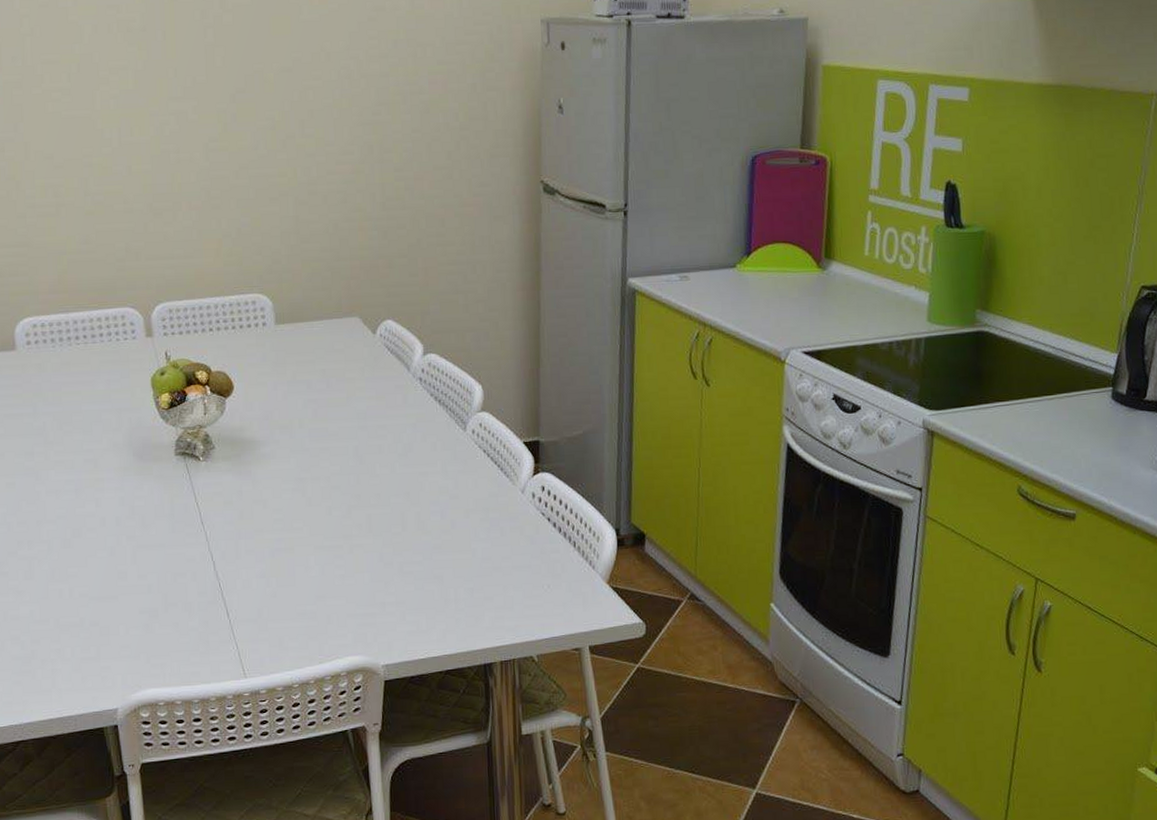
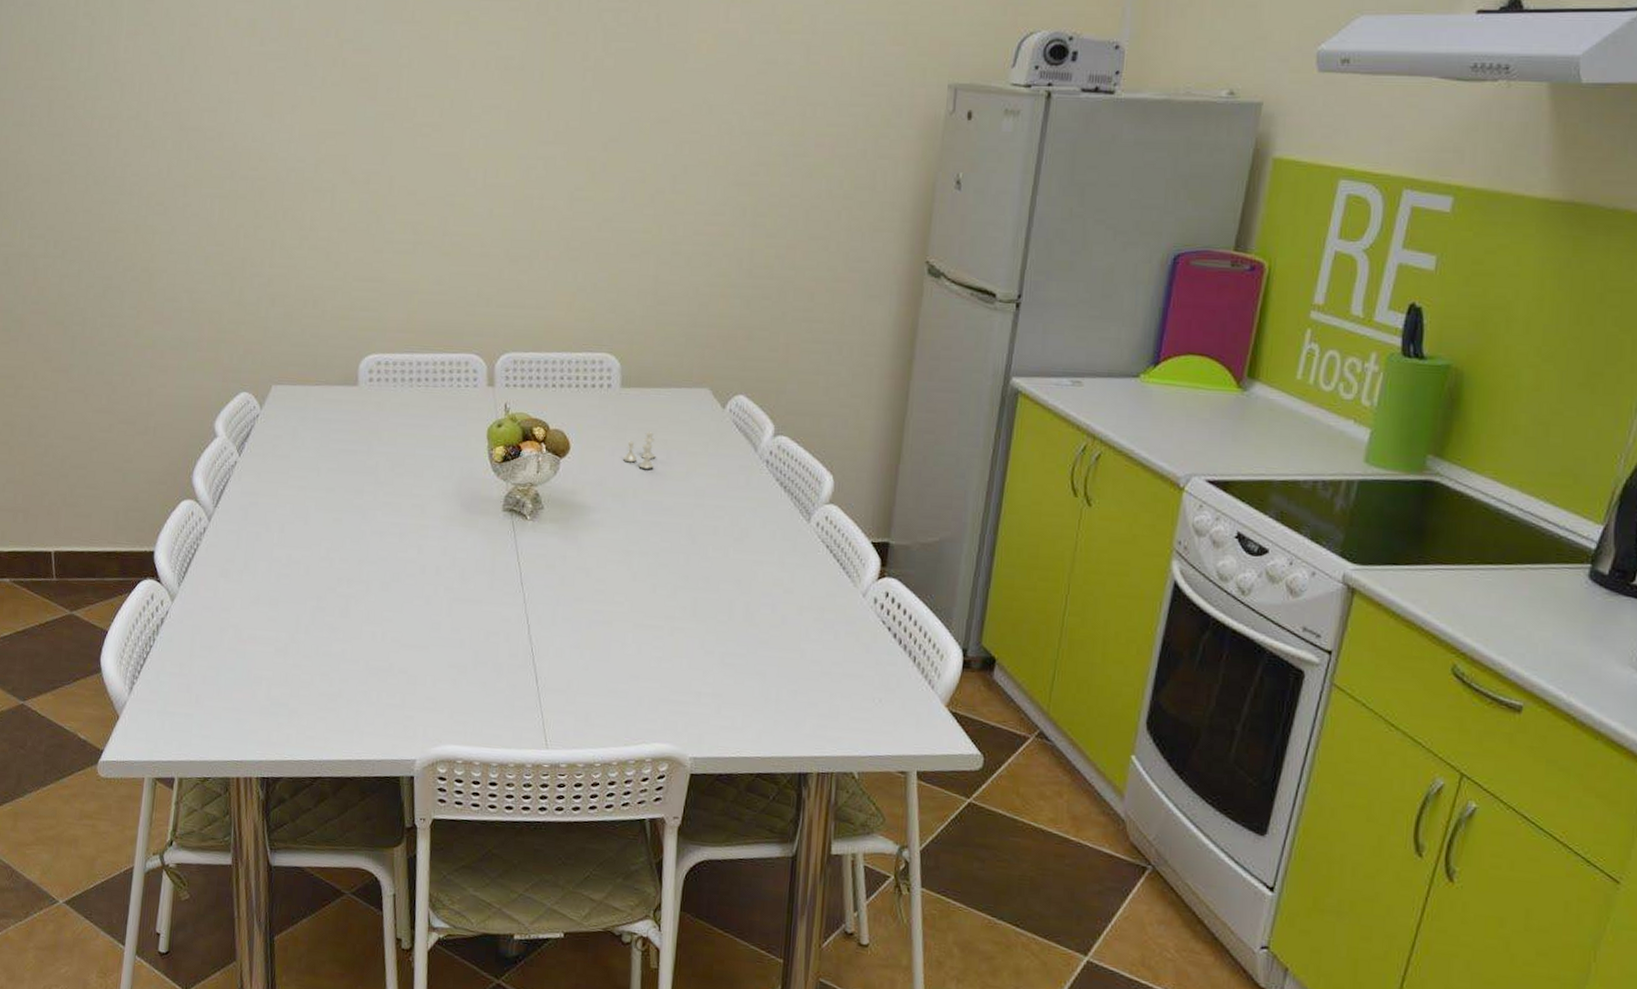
salt and pepper shaker set: none [286,362,316,399] -> present [623,430,656,469]

